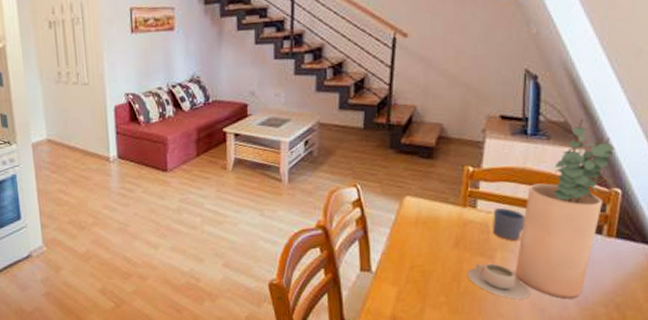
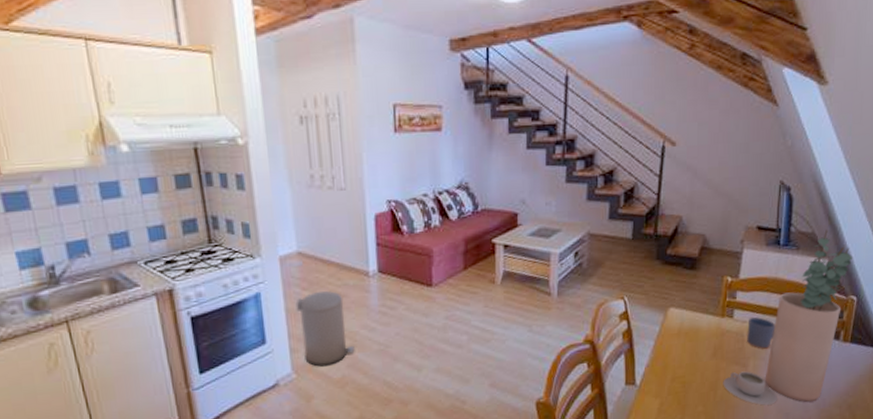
pedal bin: none [46,174,98,242] -> present [295,291,355,367]

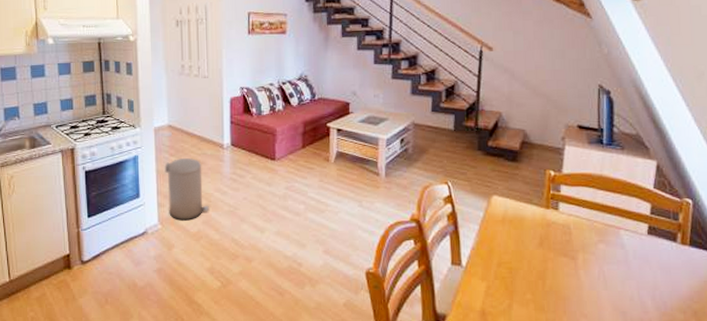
teacup: present [723,371,777,405] -> none [551,264,612,301]
mug: present [747,316,776,349] -> none [574,211,604,244]
vase: present [765,230,853,402] -> none [596,133,684,302]

